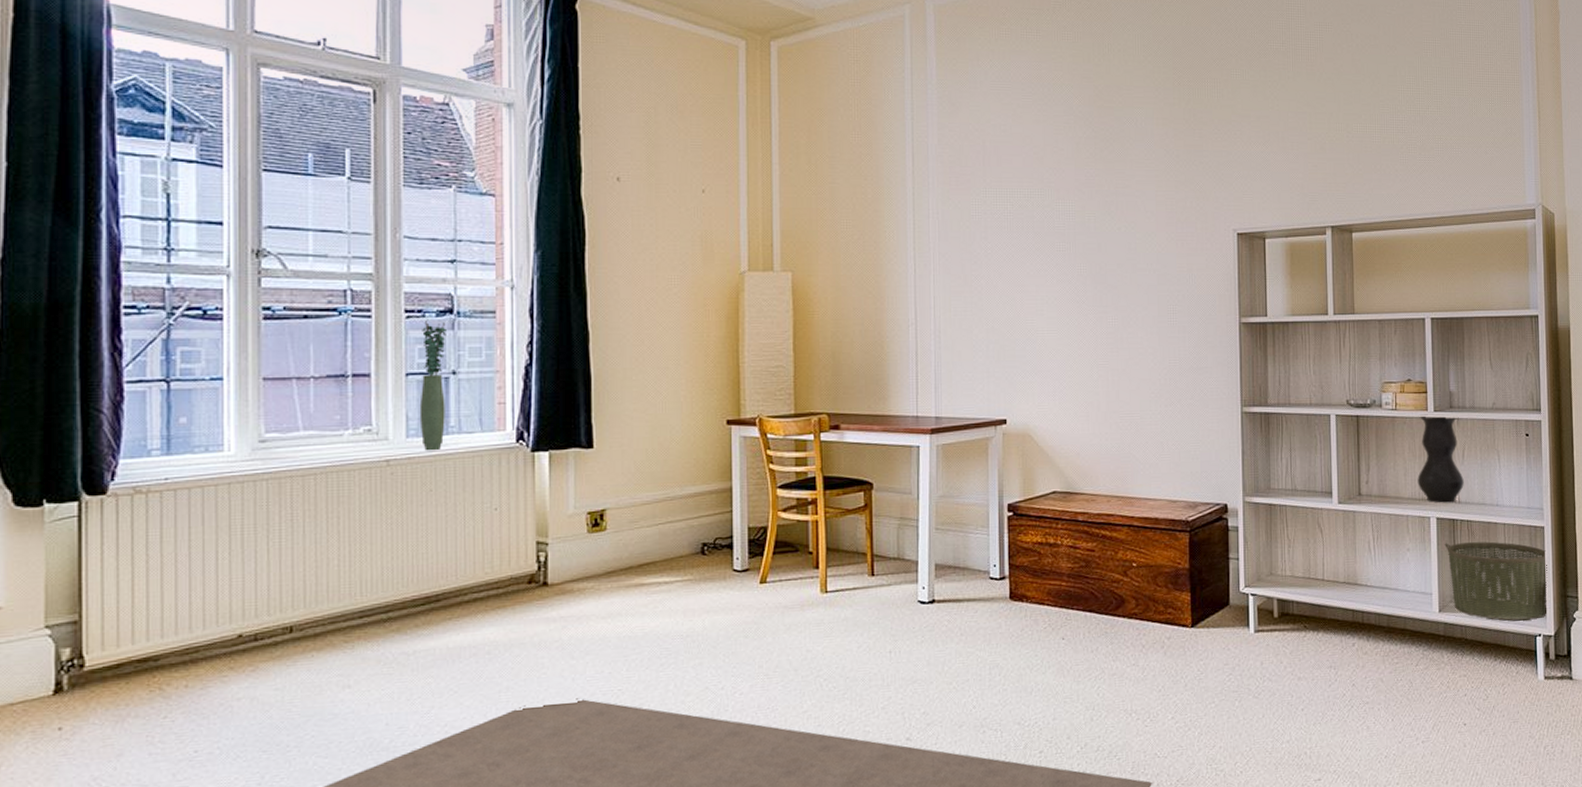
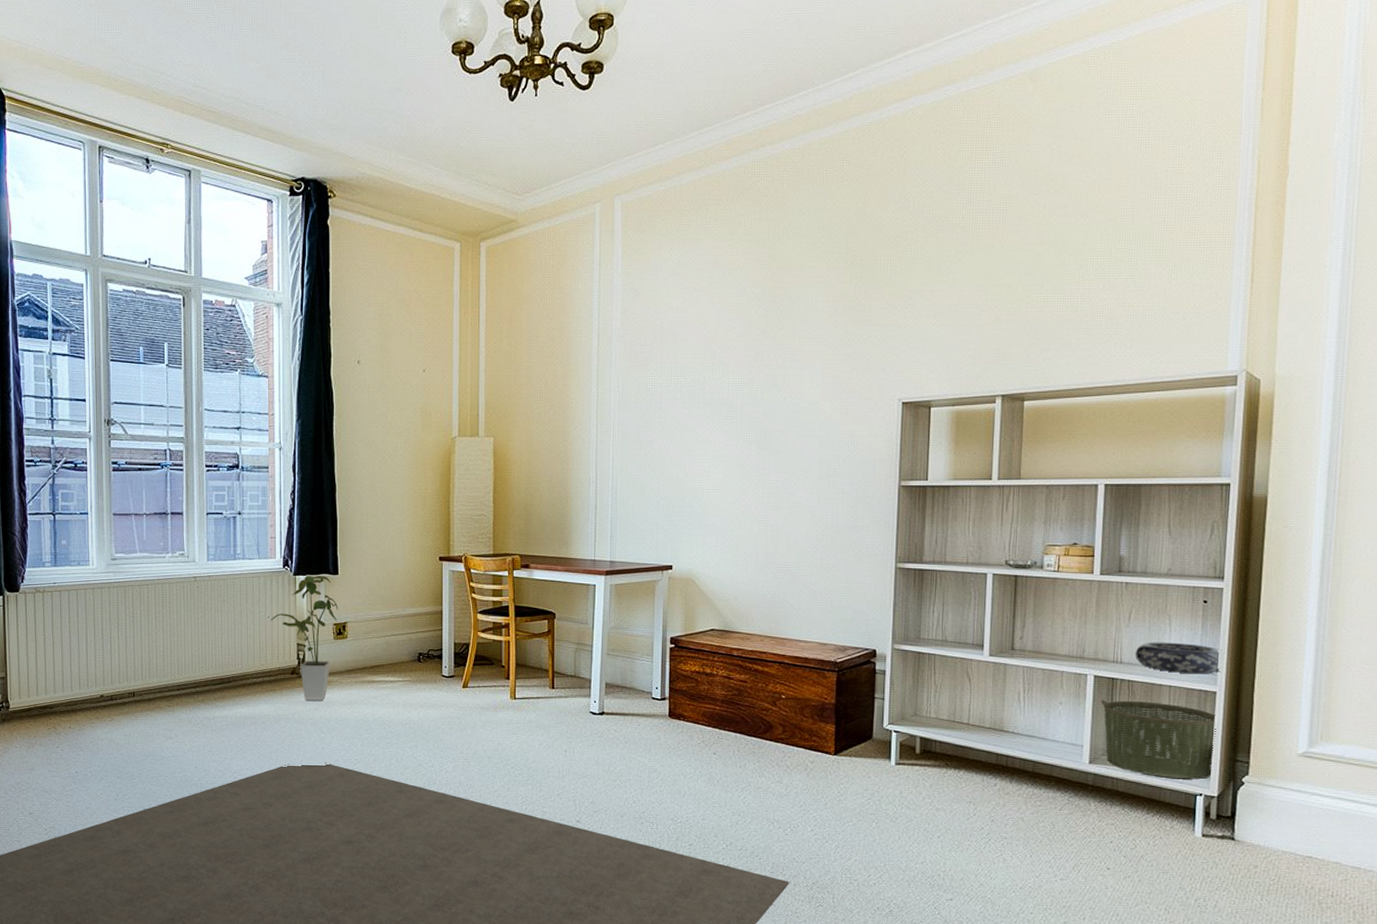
vase: present [419,321,446,451] -> none [216,473,234,572]
house plant: none [499,451,594,617] -> present [271,576,339,701]
vase: present [1417,414,1464,502] -> none [1076,577,1128,661]
decorative bowl: none [1471,478,1547,510] -> present [1135,642,1222,675]

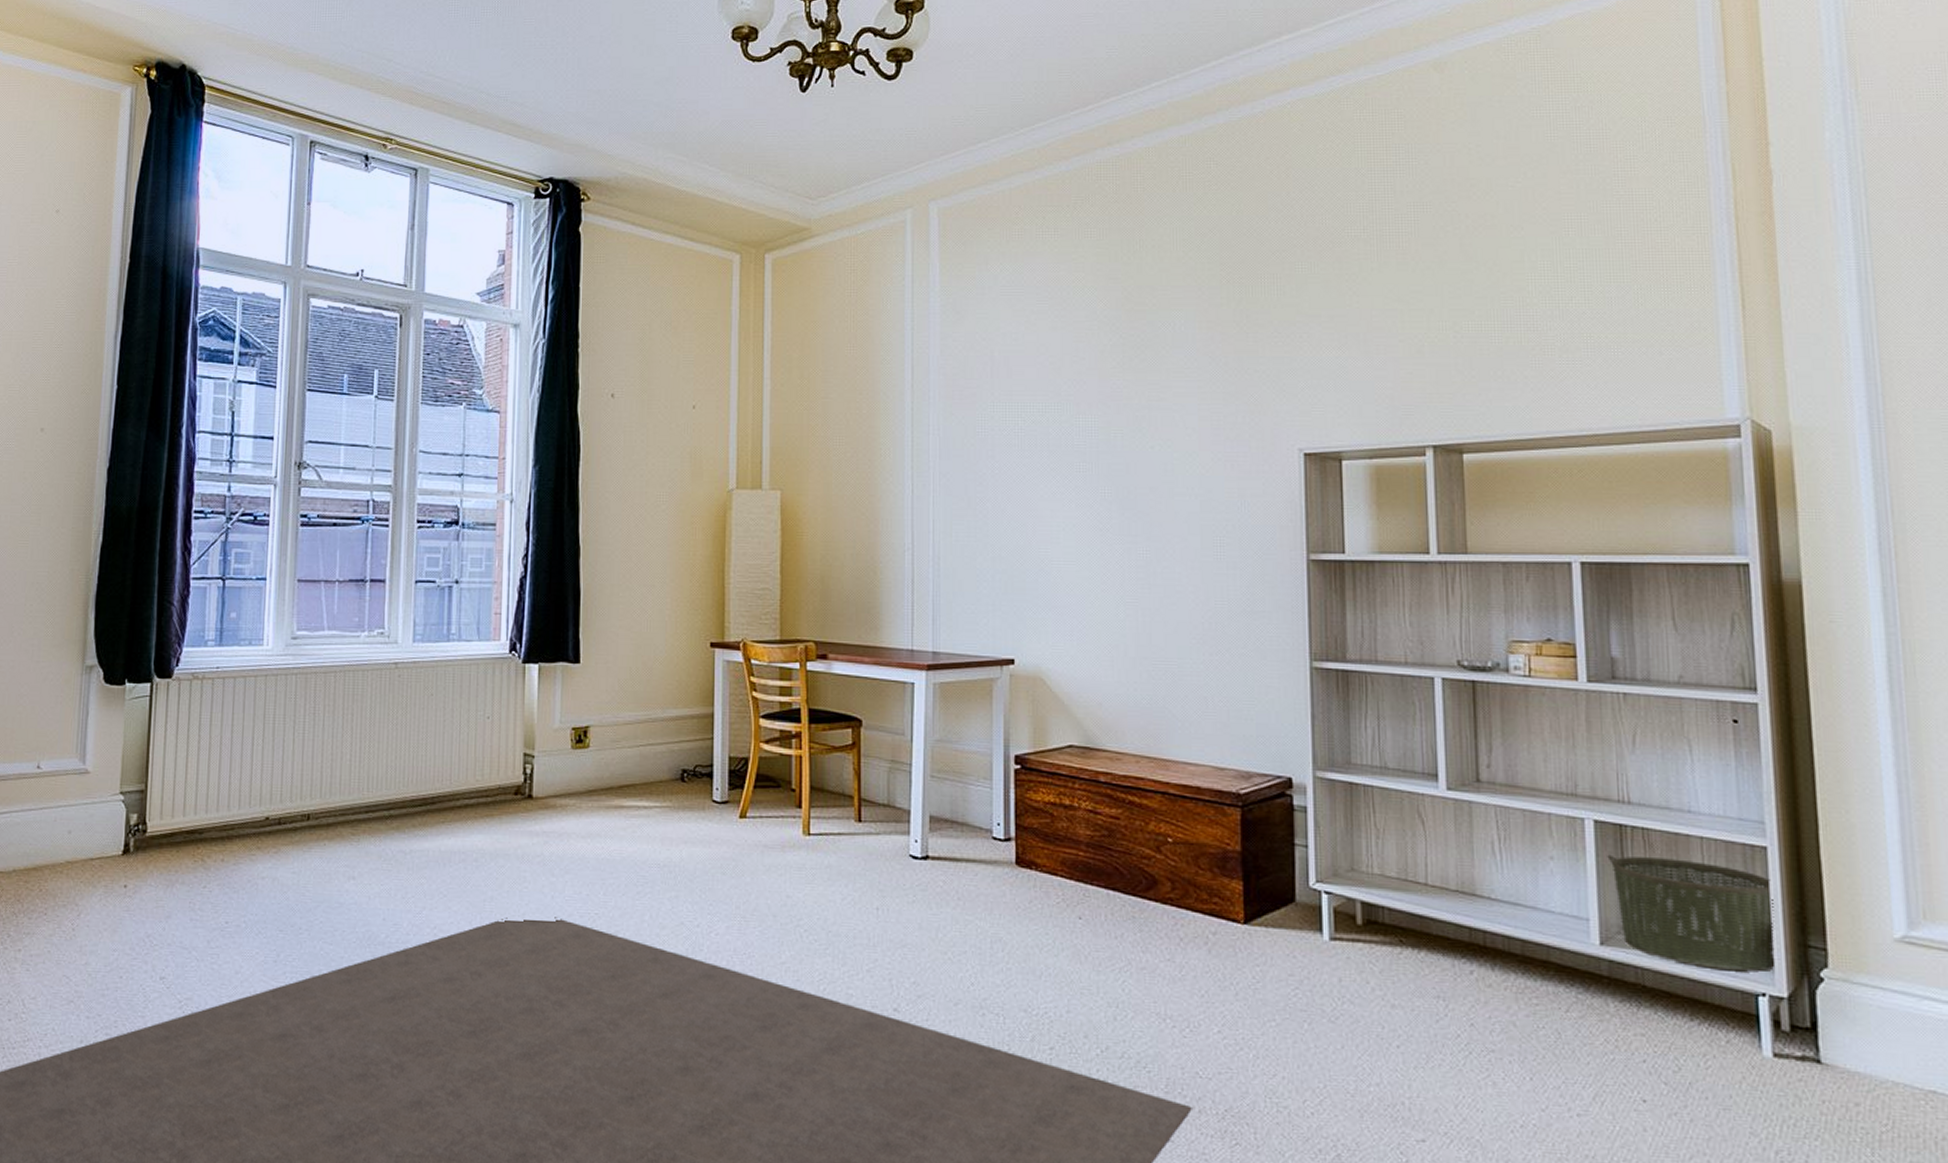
house plant: present [271,576,339,701] -> none [491,664,579,832]
decorative bowl: present [1135,642,1222,675] -> none [1647,775,1770,822]

